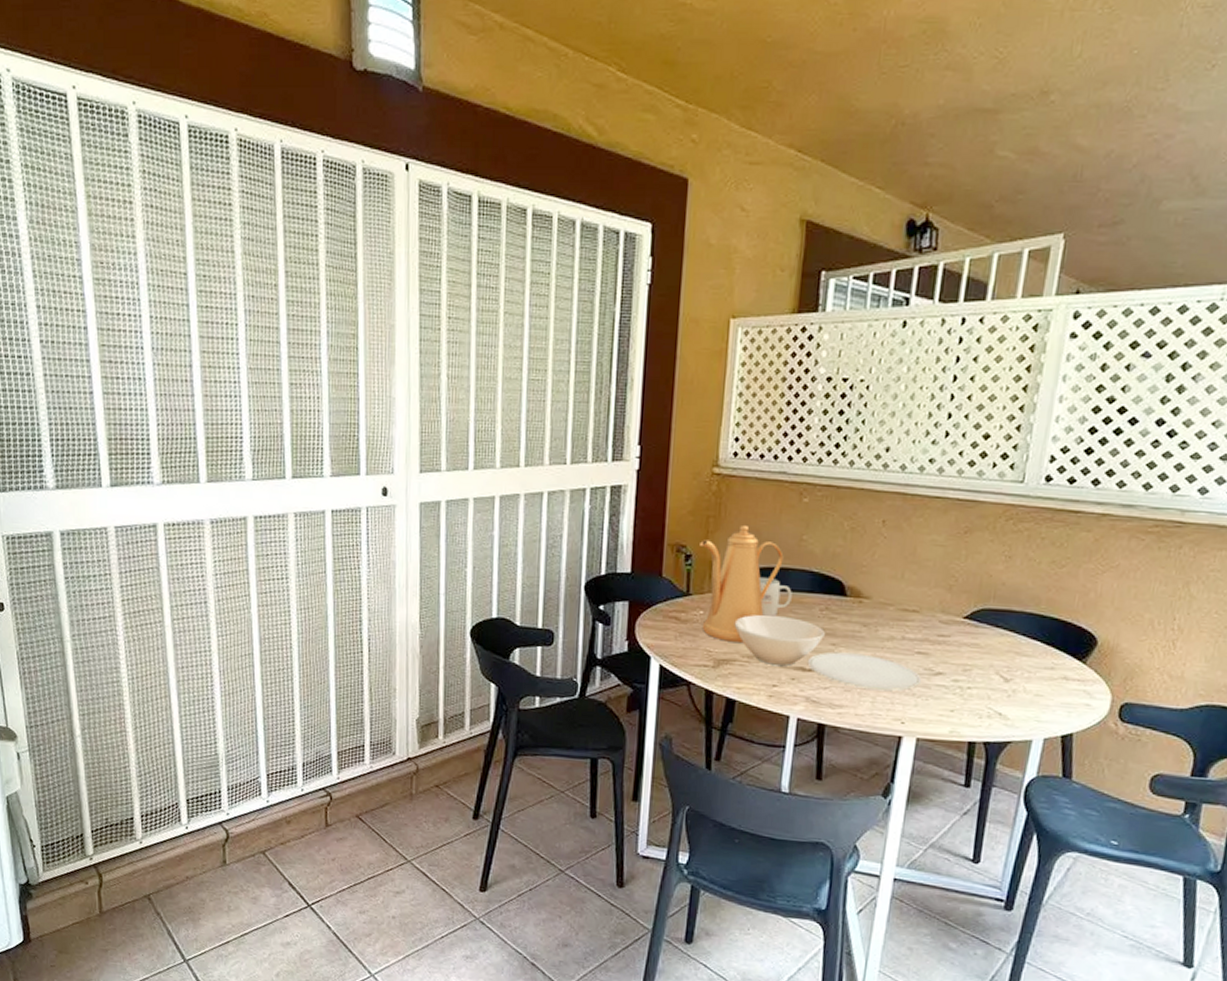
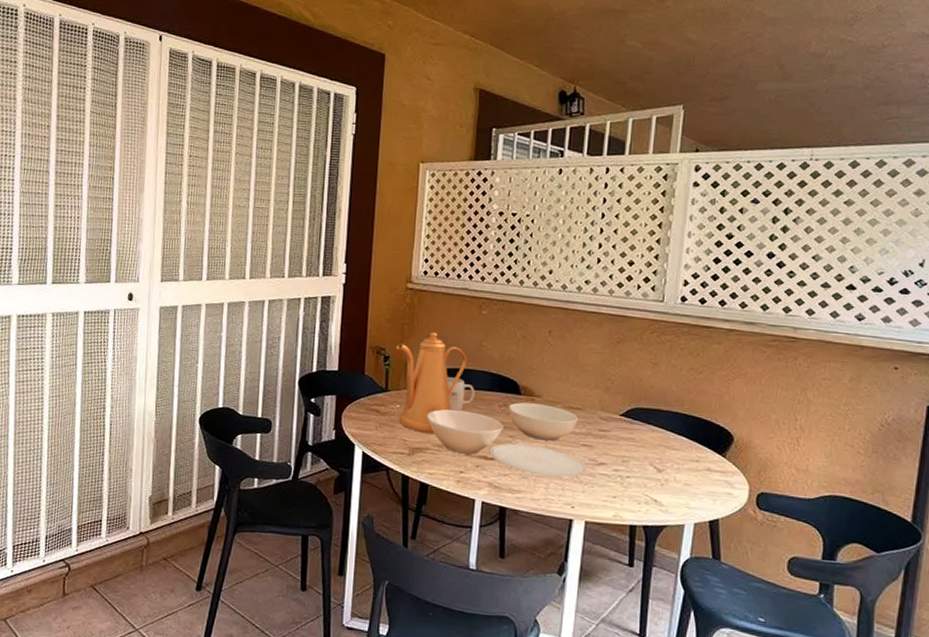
bowl: none [831,605,915,649] -> present [508,402,579,441]

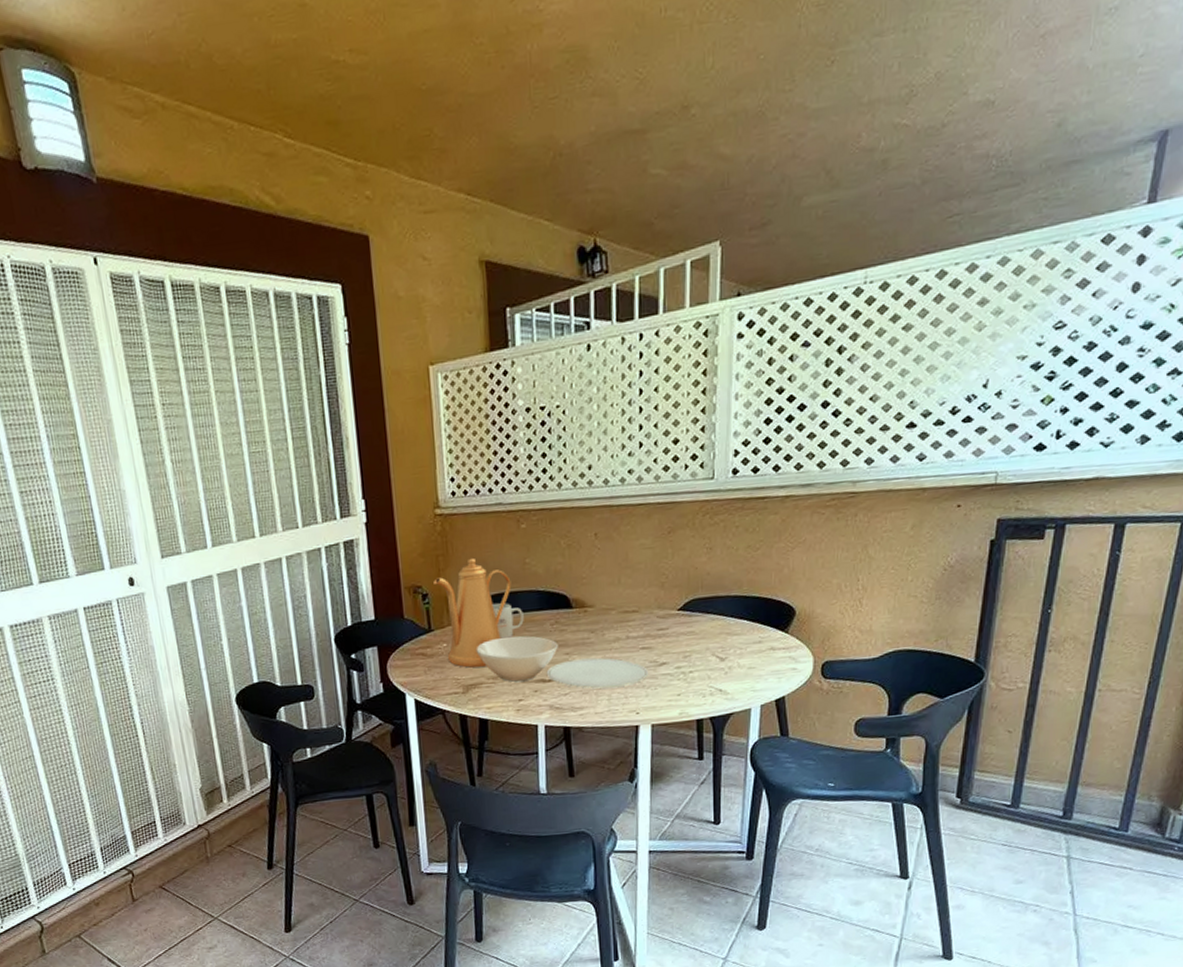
bowl: present [508,402,579,441] -> none [561,613,636,652]

